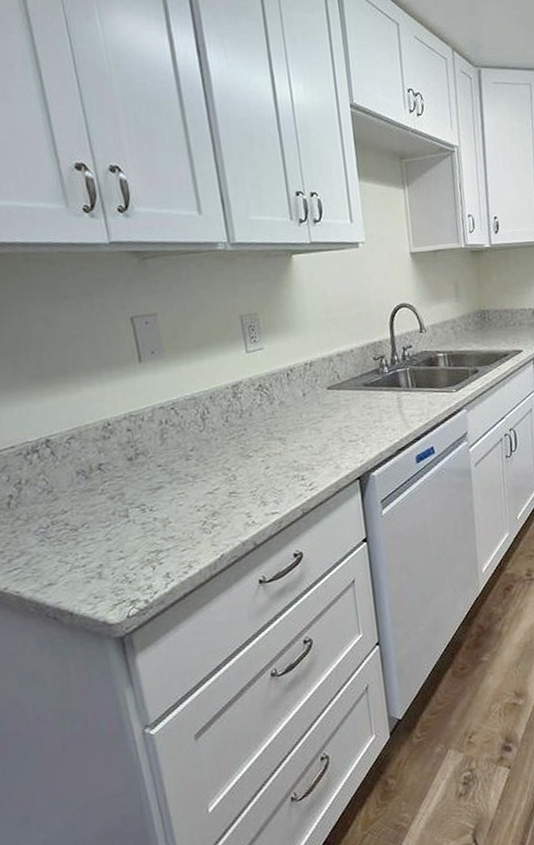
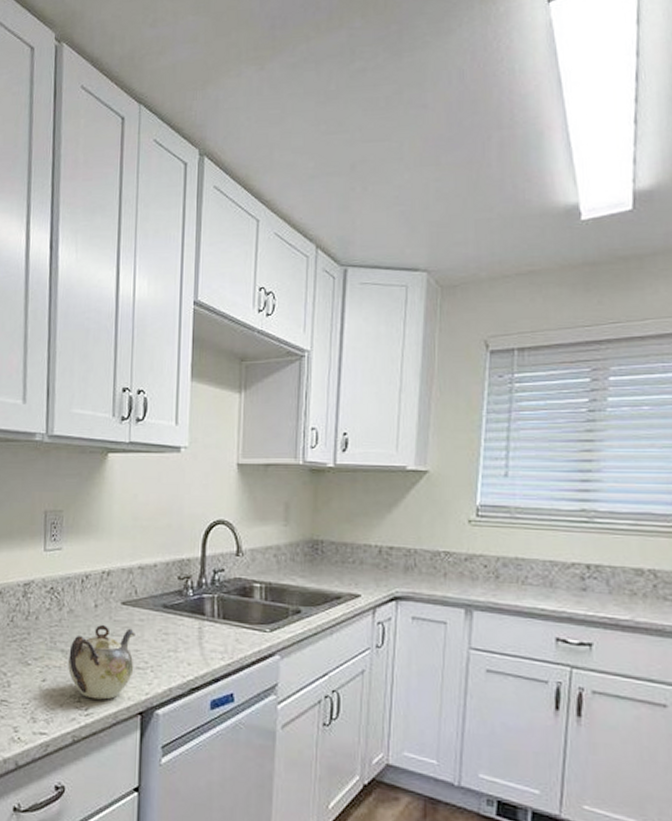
teapot: none [286,409,347,475] -> present [67,624,135,700]

